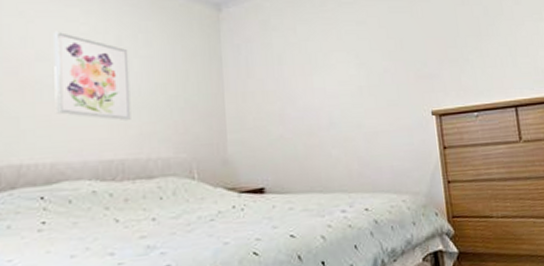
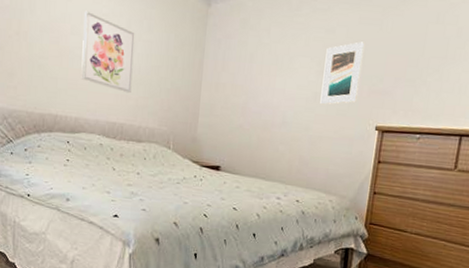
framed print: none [361,30,405,98] -> present [320,42,365,105]

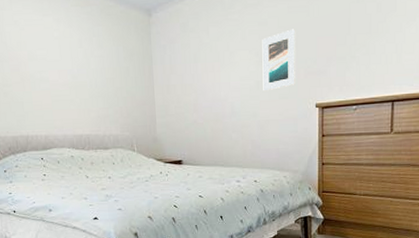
wall art: present [81,10,135,94] -> none [38,36,92,107]

